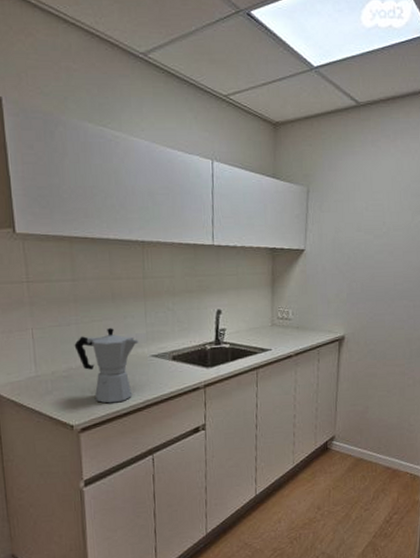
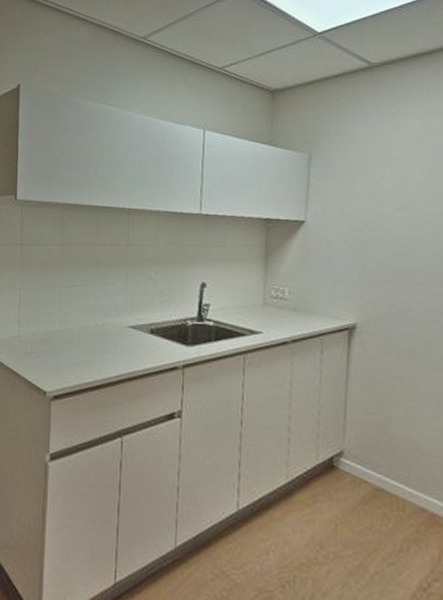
moka pot: present [74,327,139,404] -> none [55,293,117,373]

